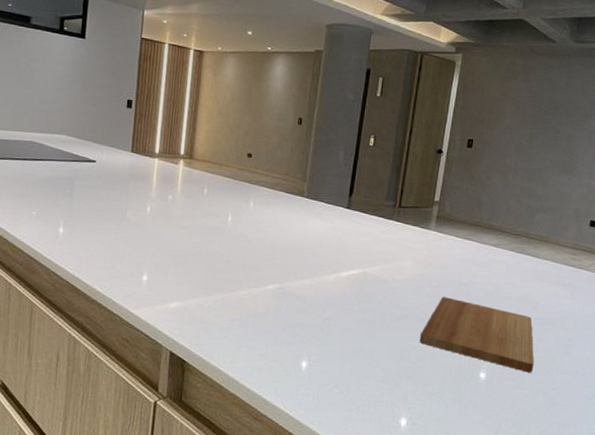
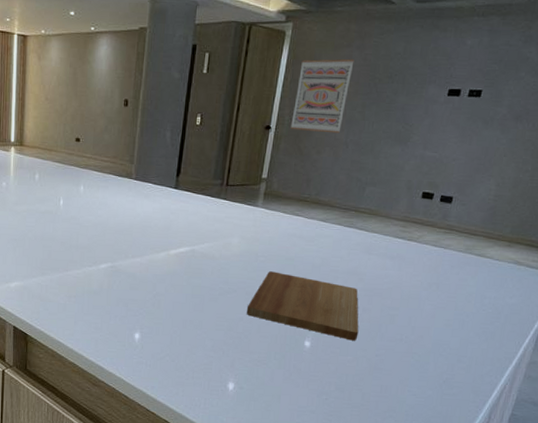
wall art: none [462,89,521,160] -> present [291,58,355,134]

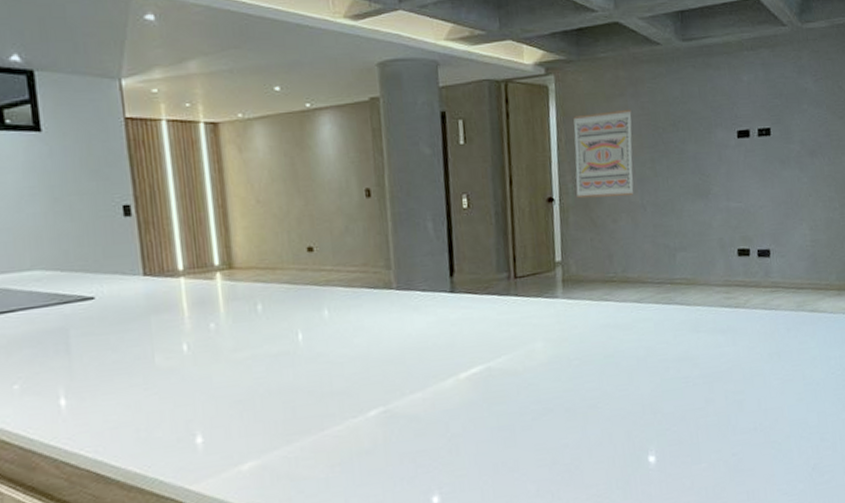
cutting board: present [246,271,359,341] -> none [570,375,707,443]

